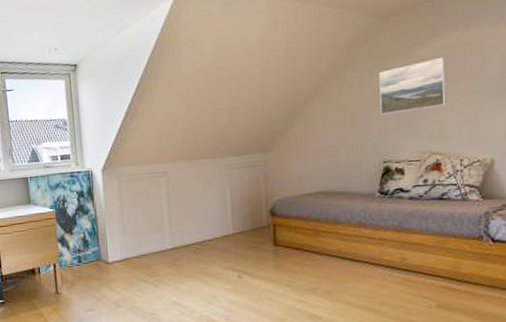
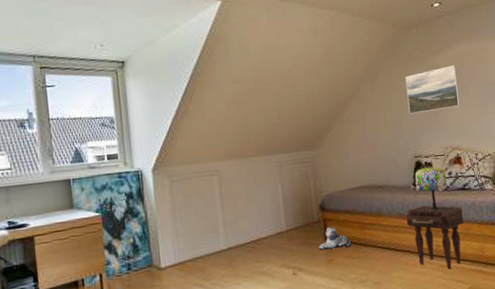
plush toy: none [267,233,302,255] -> present [319,227,351,250]
nightstand: none [367,215,437,284] -> present [405,205,464,270]
table lamp: none [382,172,421,222] -> present [415,166,448,212]

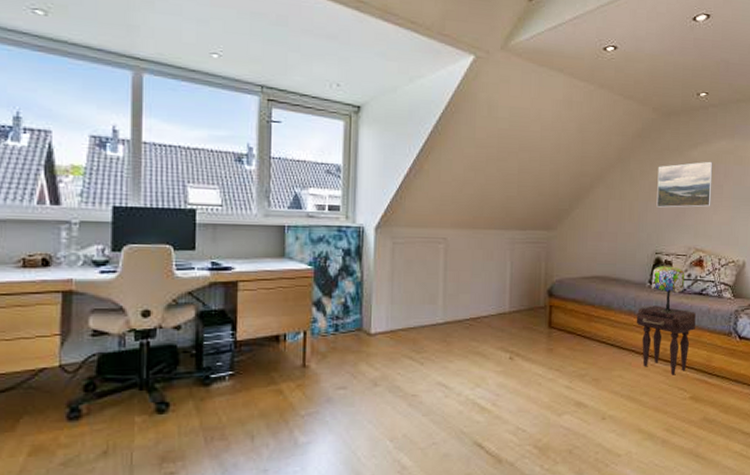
plush toy: present [319,227,351,250] -> none [541,315,575,337]

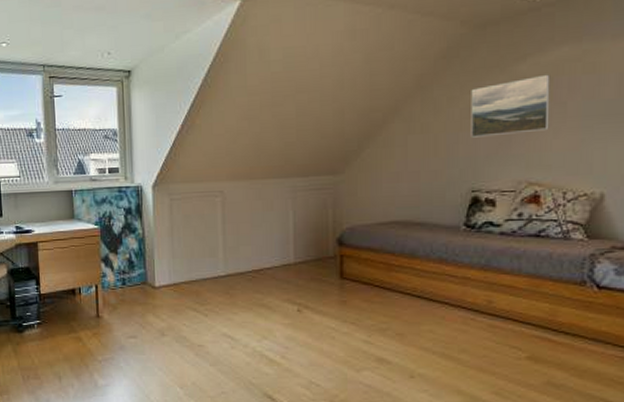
nightstand: present [636,306,696,375] -> none [449,251,532,331]
table lamp: present [652,265,685,313] -> none [468,203,514,260]

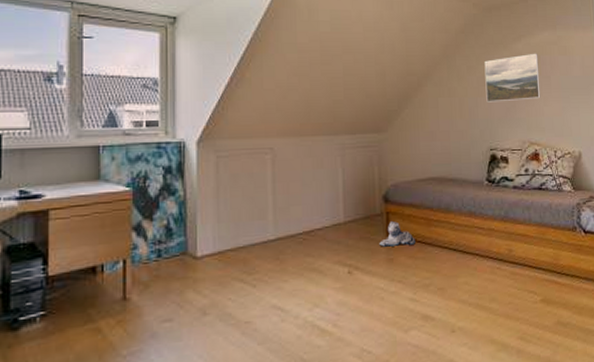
plush toy: none [331,265,372,289] -> present [379,221,415,247]

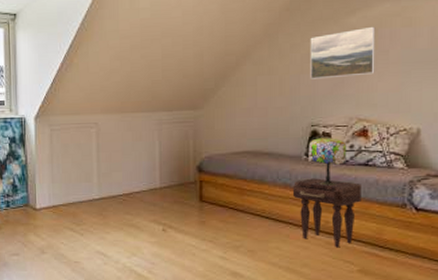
plush toy: present [379,221,415,247] -> none [192,189,227,211]
nightstand: none [477,204,539,278] -> present [292,178,361,248]
table lamp: none [489,160,523,212] -> present [308,136,347,186]

